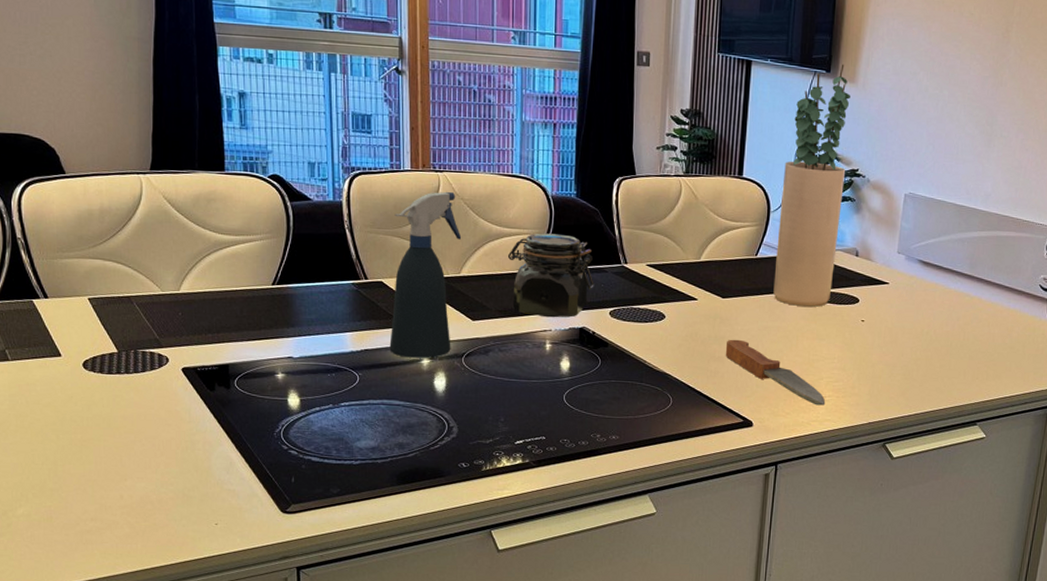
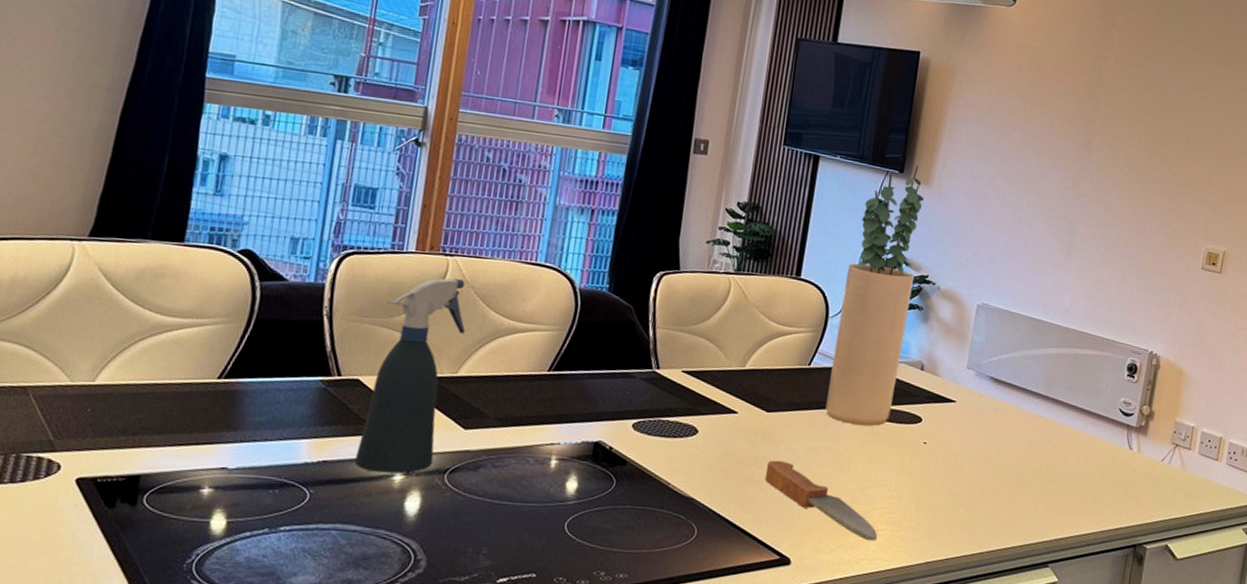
jar: present [507,233,594,318] -> none [517,330,620,429]

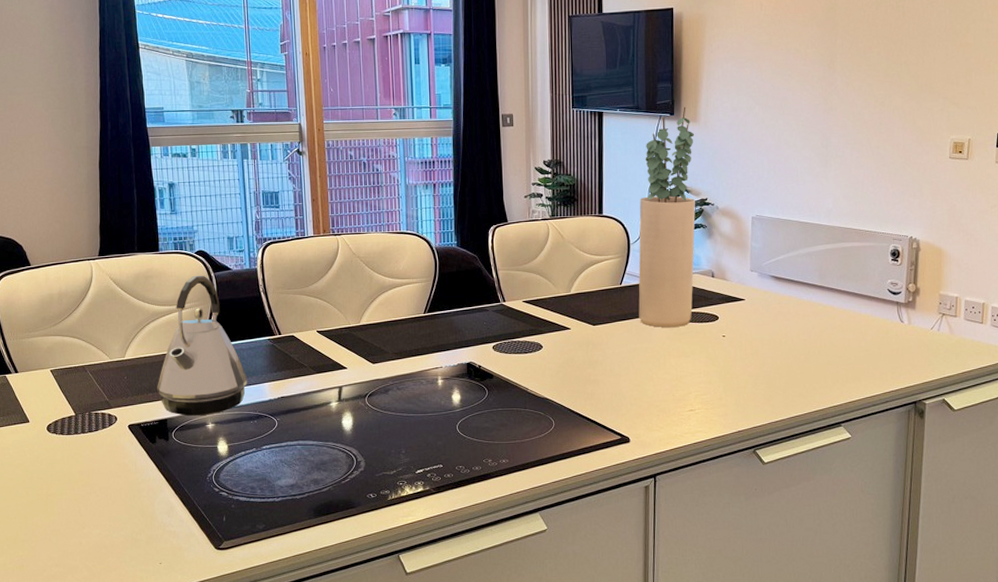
kettle: none [134,282,278,476] -> present [157,276,248,416]
spray bottle: present [354,278,466,474] -> none [301,251,360,401]
kitchen knife: present [764,460,878,541] -> none [599,362,696,418]

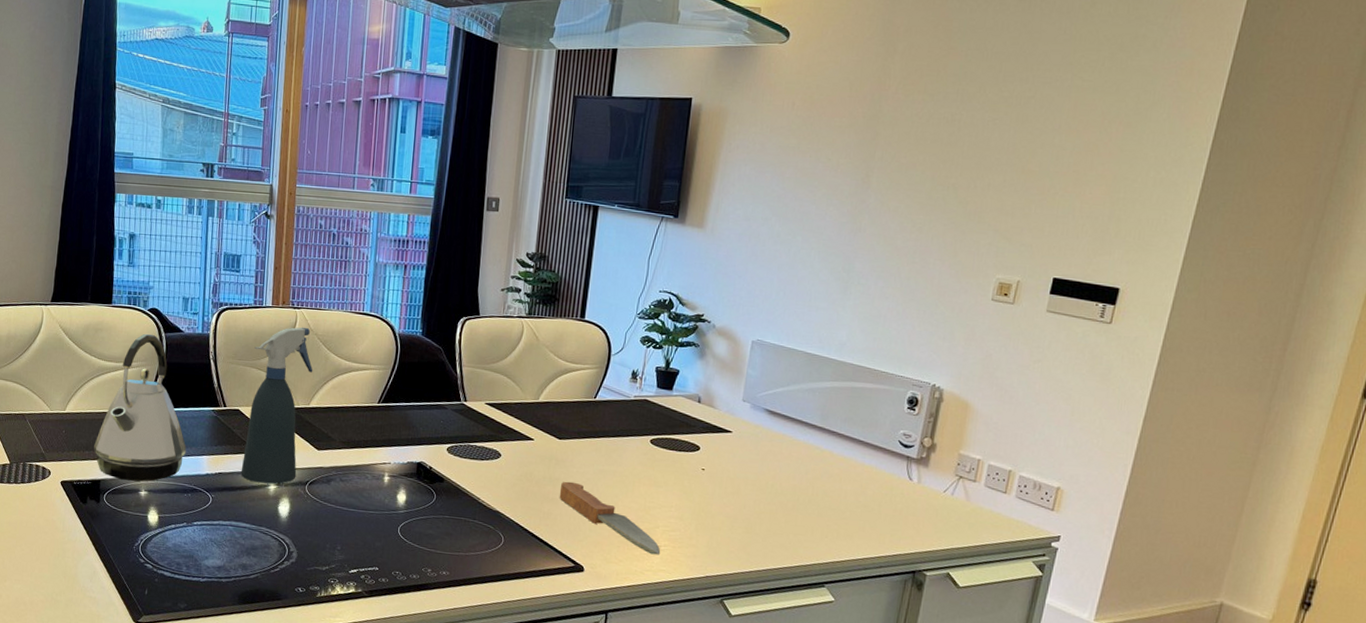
spray bottle: none [301,251,360,401] -> present [241,327,313,484]
kitchen knife: none [599,362,696,418] -> present [559,481,661,555]
vase: present [638,106,696,327] -> none [611,209,698,453]

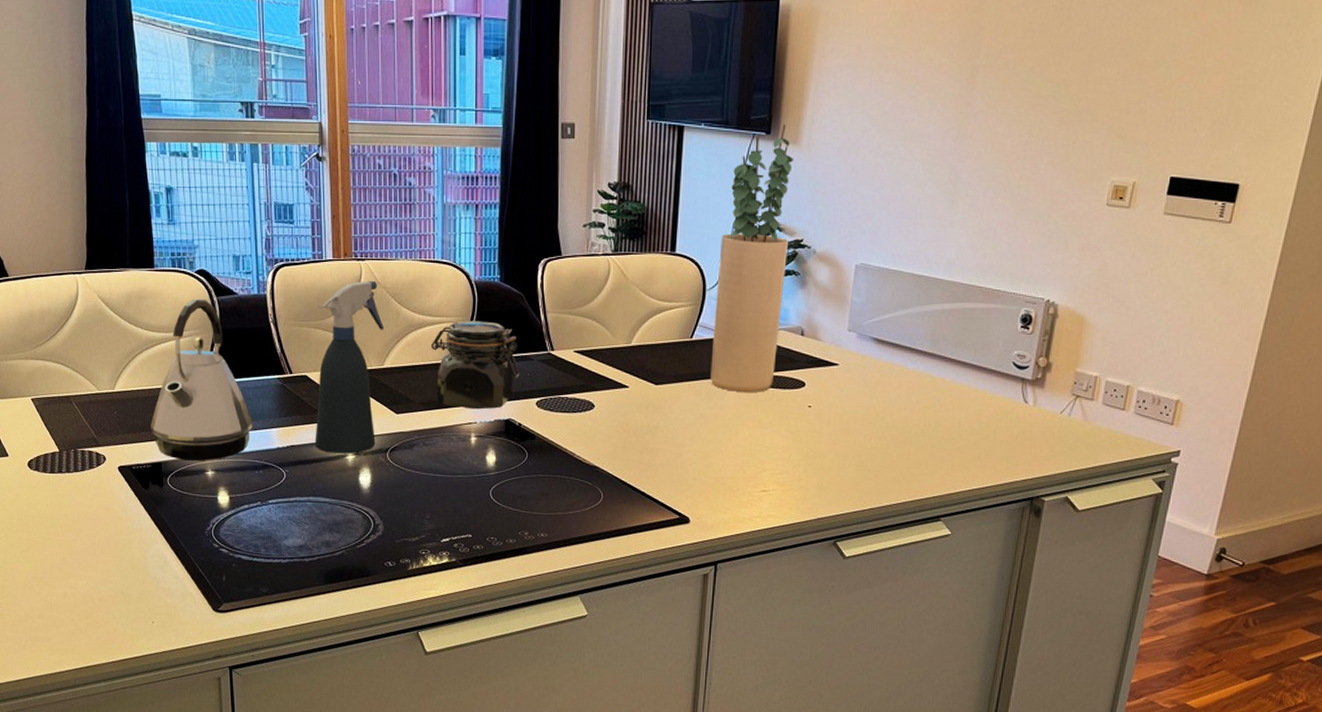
jar: none [354,369,434,452] -> present [430,320,520,410]
kitchen knife: present [559,481,661,555] -> none [659,429,769,500]
vase: none [611,209,698,453] -> present [710,124,793,392]

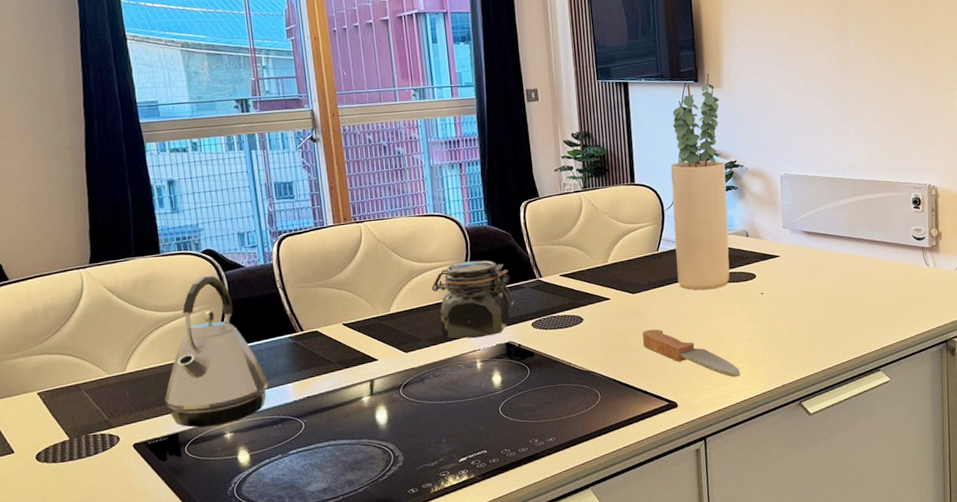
spray bottle: present [315,280,384,454] -> none [322,238,389,398]
kitchen knife: none [659,429,769,500] -> present [642,329,741,378]

